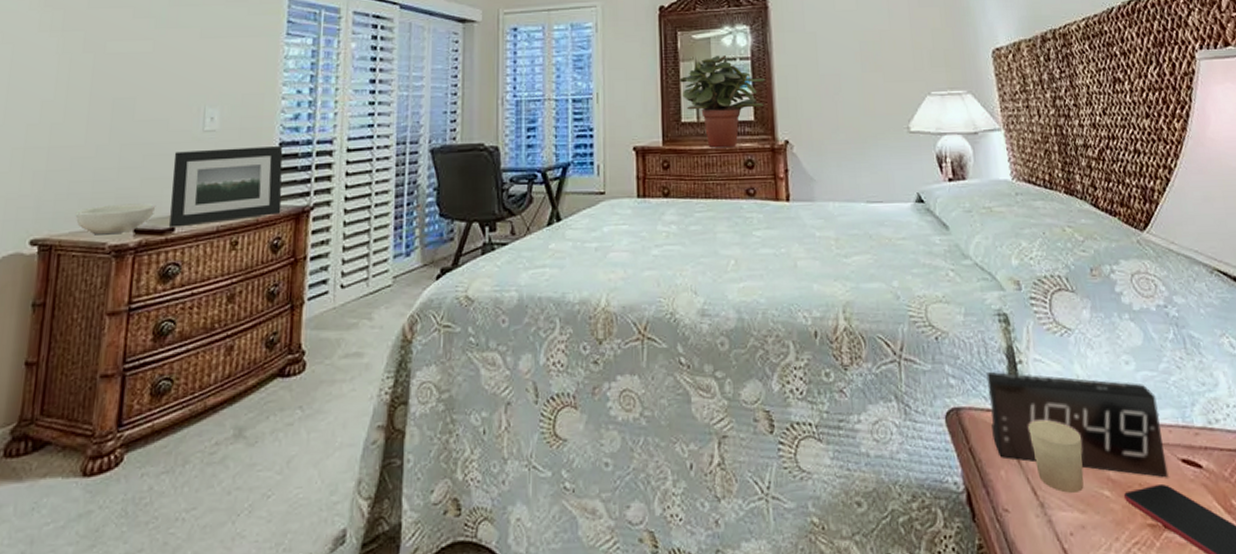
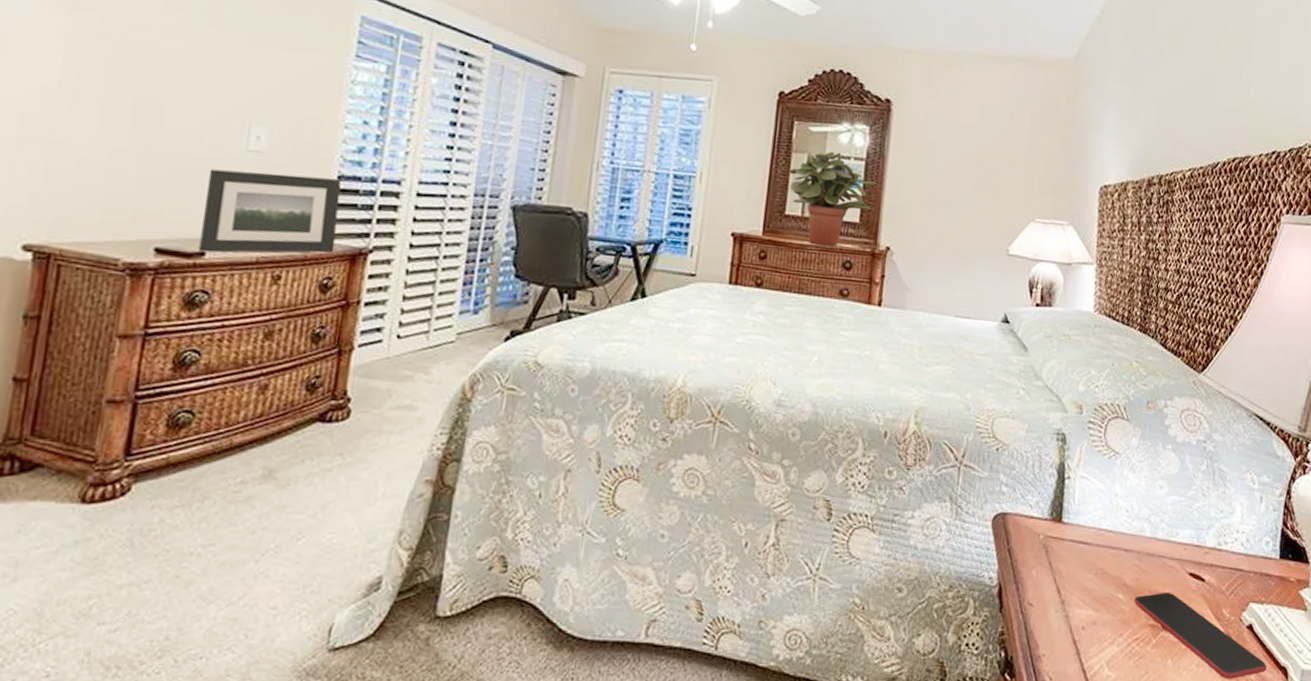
bowl: present [75,203,156,235] -> none [81,217,184,251]
alarm clock: present [986,371,1168,477] -> none [1031,483,1180,586]
candle: present [1028,419,1084,493] -> none [1064,529,1109,594]

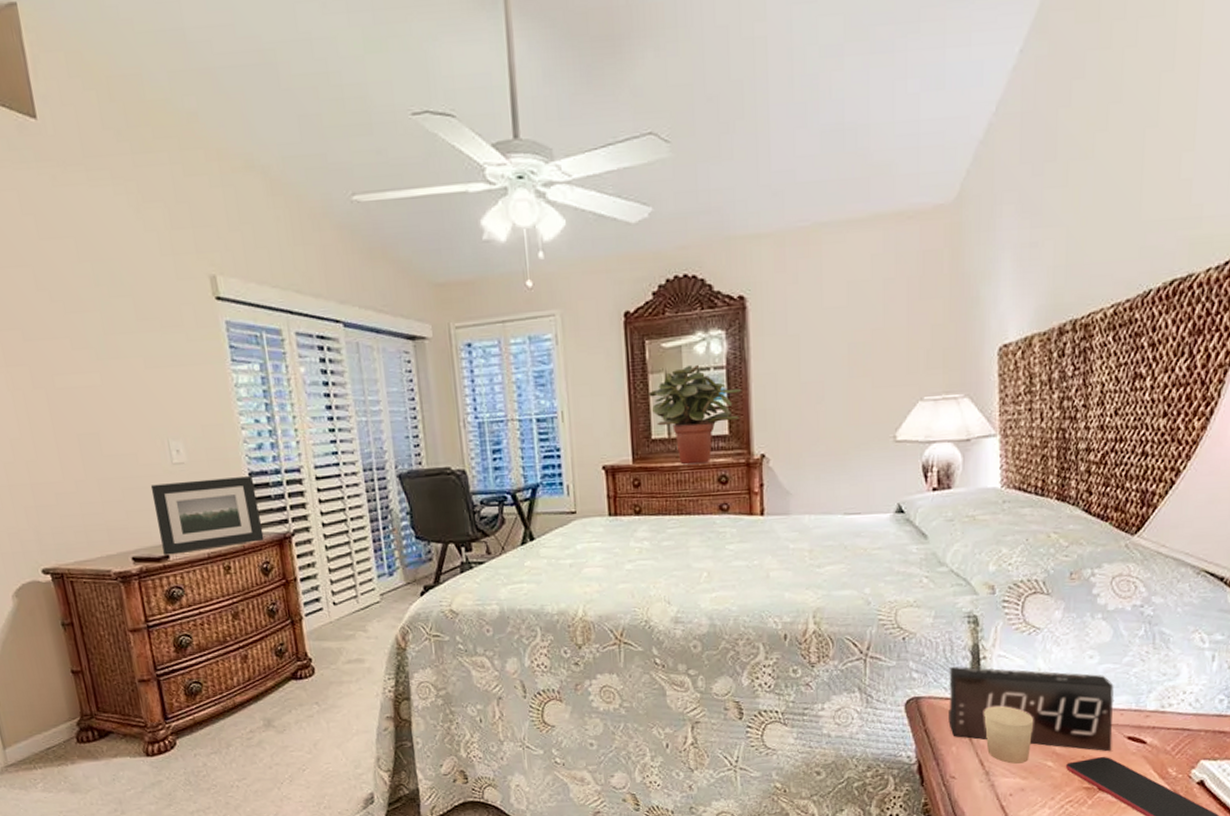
alarm clock: none [1031,483,1180,586] -> present [948,666,1115,751]
candle: none [1064,529,1109,594] -> present [984,705,1034,764]

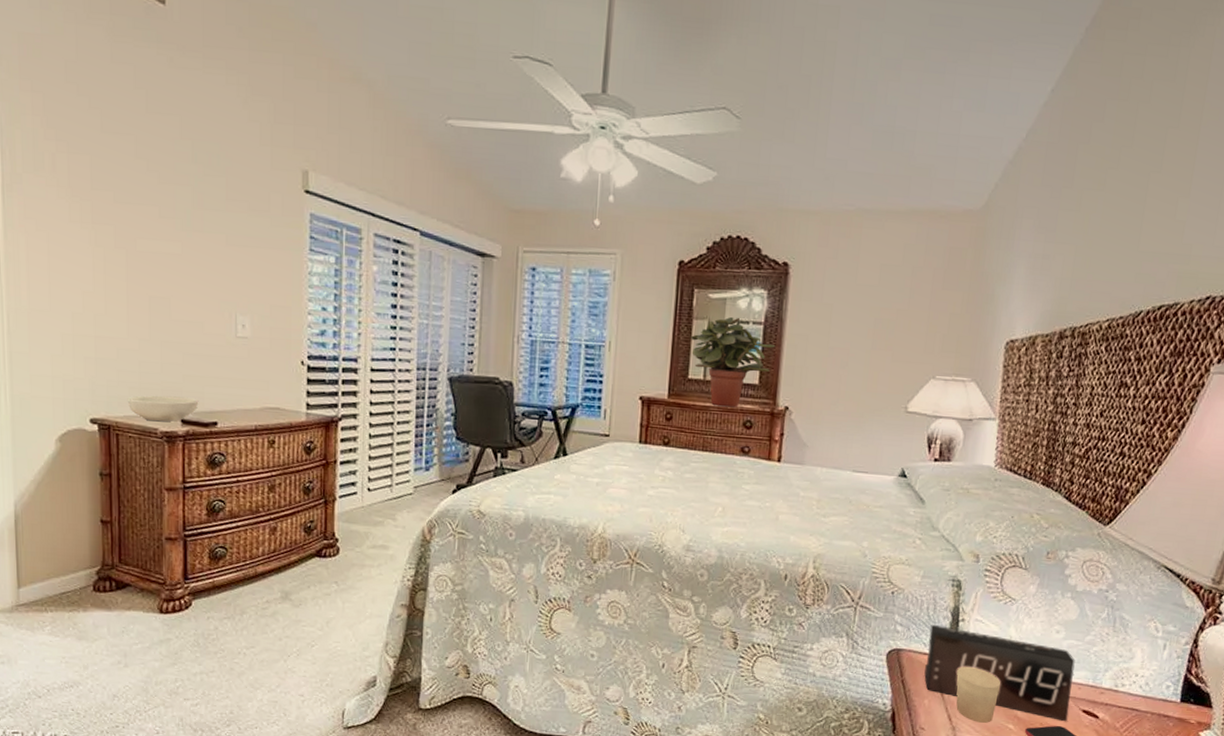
bowl: none [74,533,147,564] -> present [127,395,199,422]
picture frame: present [150,476,265,555] -> none [211,354,312,423]

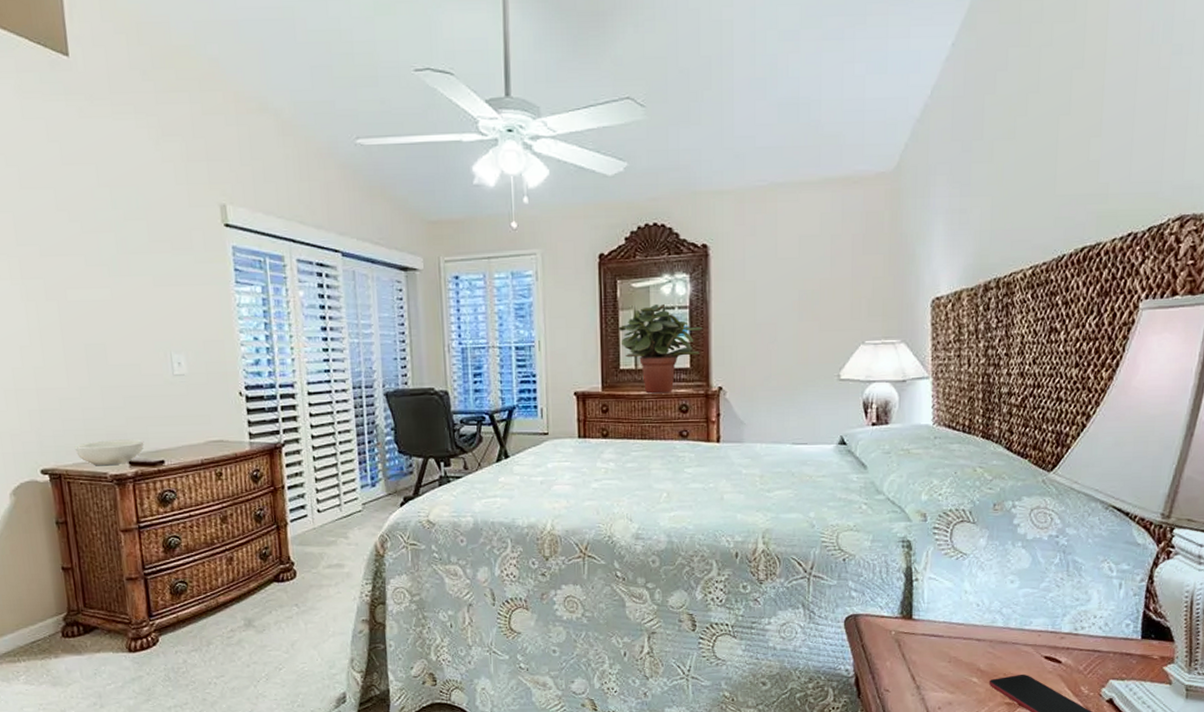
alarm clock: present [924,624,1075,721] -> none [884,586,1033,669]
candle: present [956,666,1001,723] -> none [916,624,961,679]

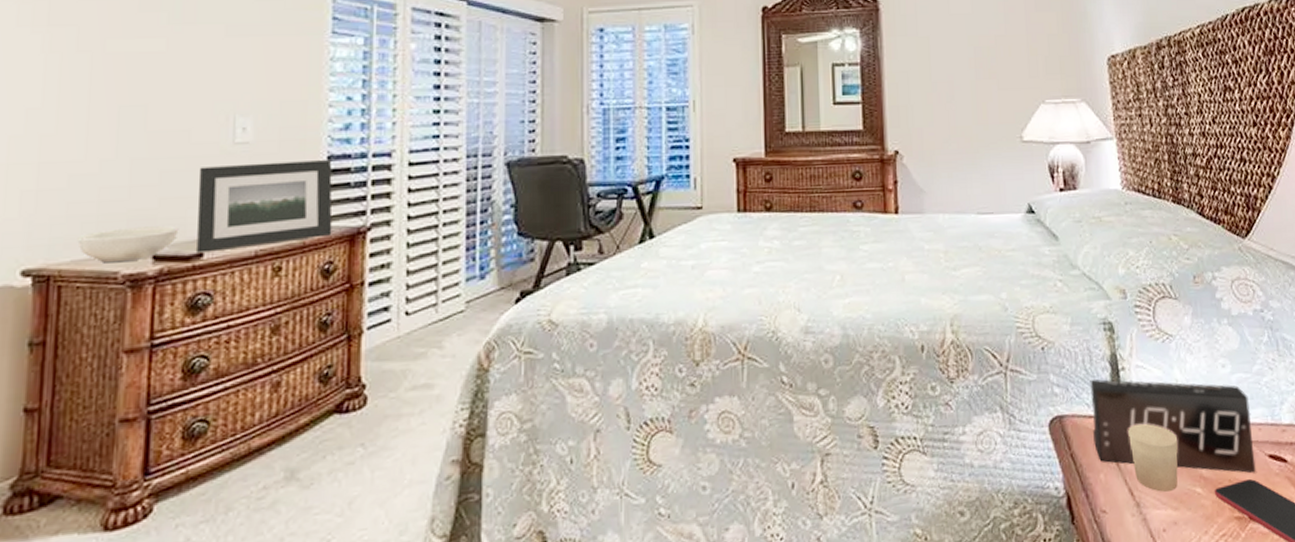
picture frame: none [151,389,256,460] -> present [197,160,333,253]
potted plant: present [617,305,703,394] -> none [782,61,876,159]
alarm clock: none [884,586,1033,669] -> present [1090,379,1256,473]
candle: none [916,624,961,679] -> present [1128,423,1178,492]

